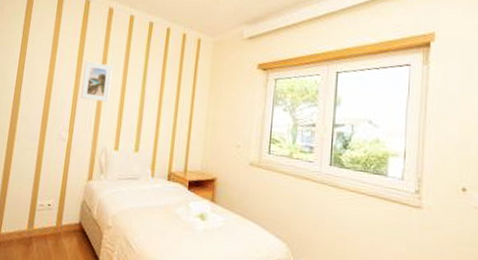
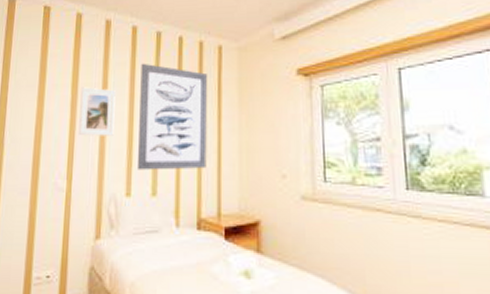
wall art: none [125,46,187,135] -> present [138,63,207,170]

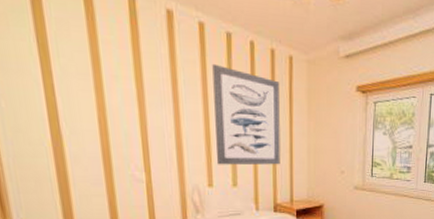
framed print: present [79,87,116,136] -> none [148,82,190,133]

